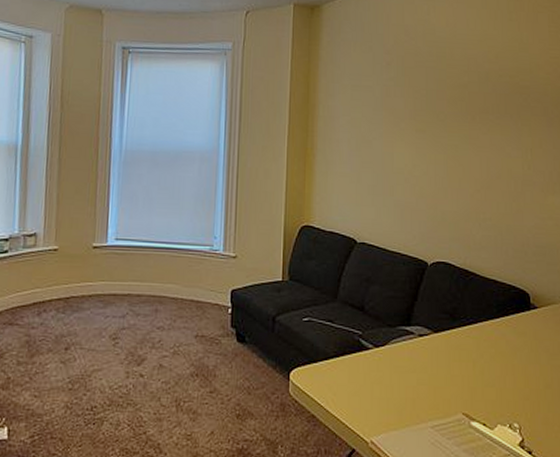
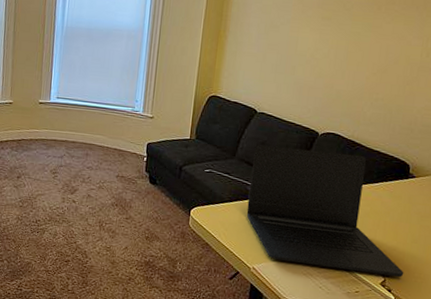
laptop: none [356,282,543,433] -> present [246,144,404,277]

